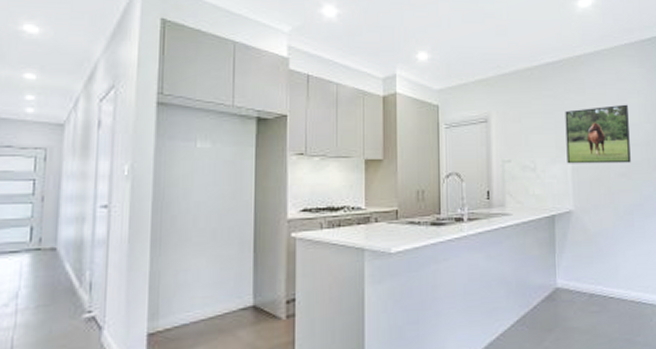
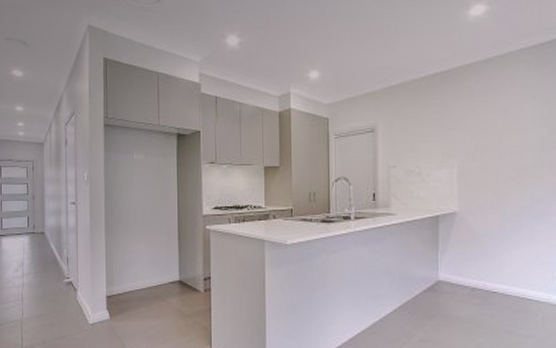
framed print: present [565,104,631,164] -> none [452,109,522,169]

